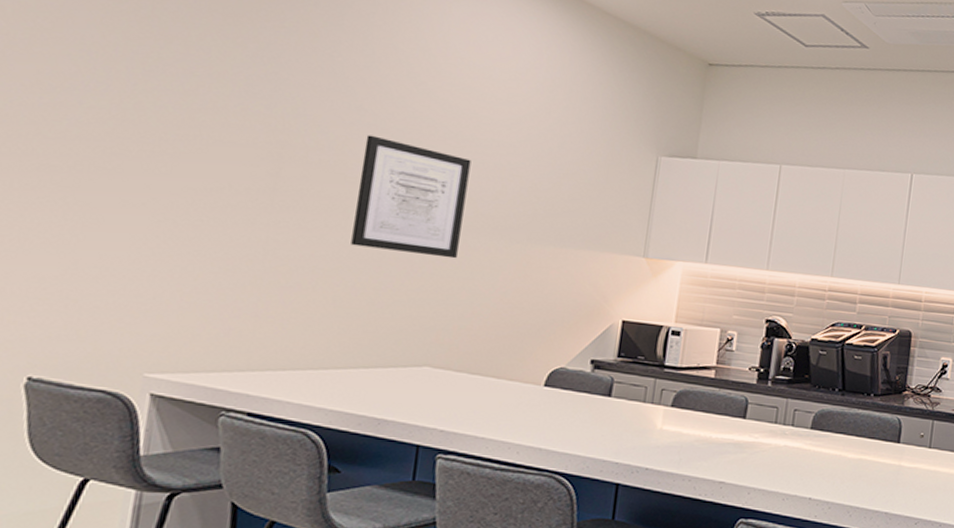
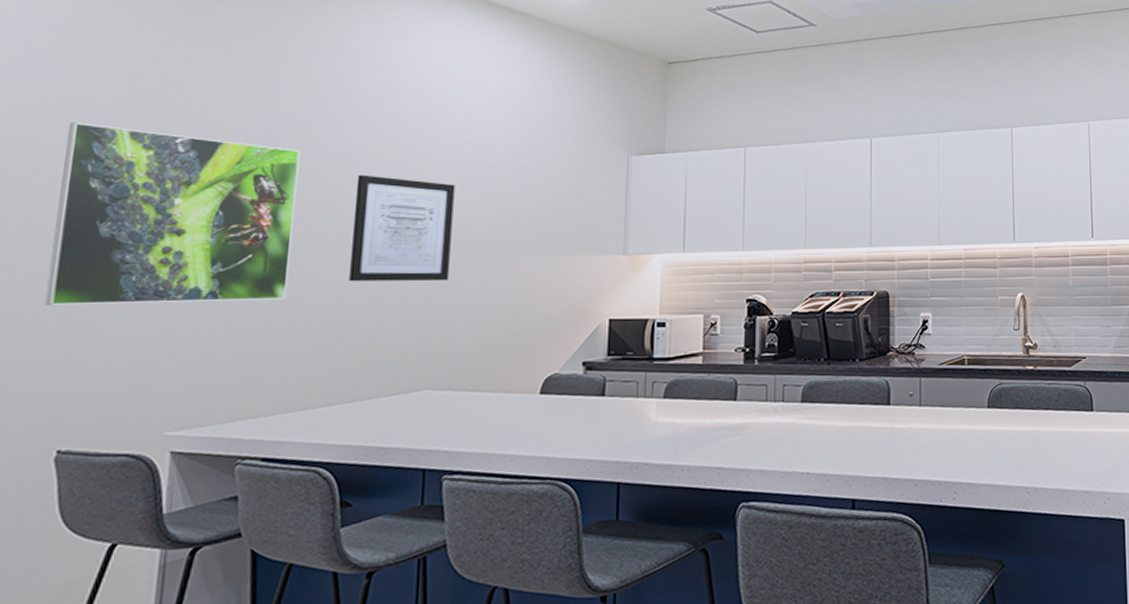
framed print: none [18,33,306,254] -> present [44,123,301,305]

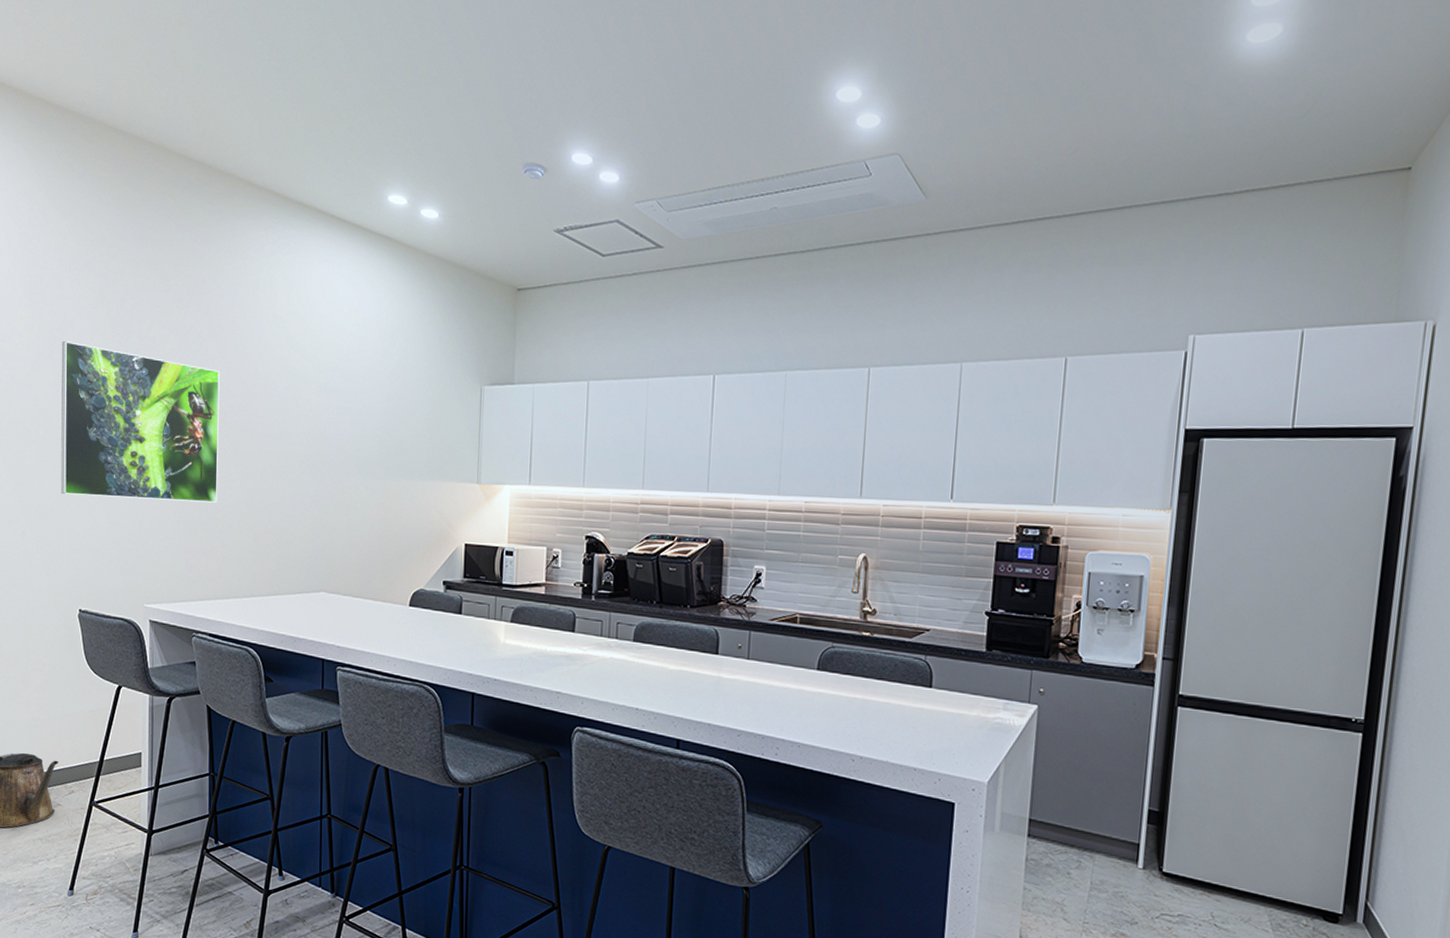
wall art: present [349,174,455,282] -> none [261,395,338,497]

